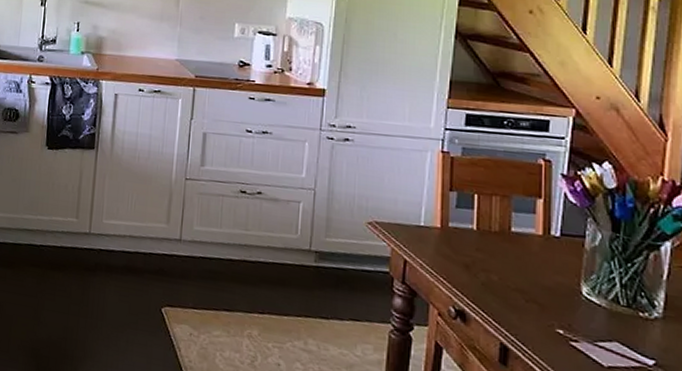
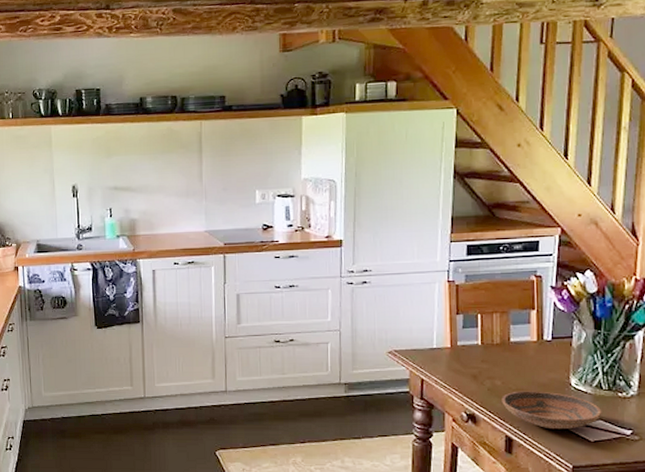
bowl: none [497,291,619,347] -> present [501,391,602,430]

